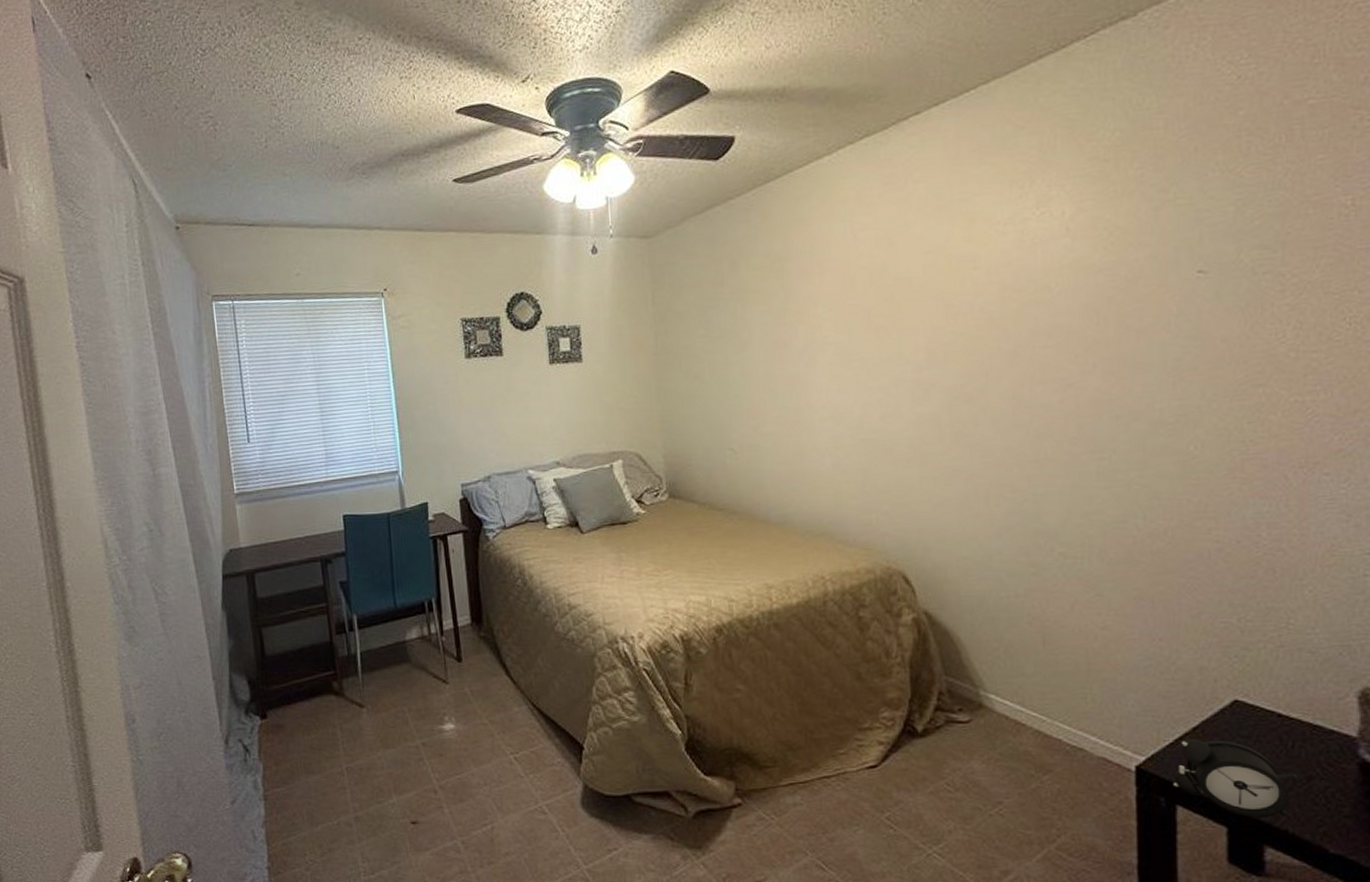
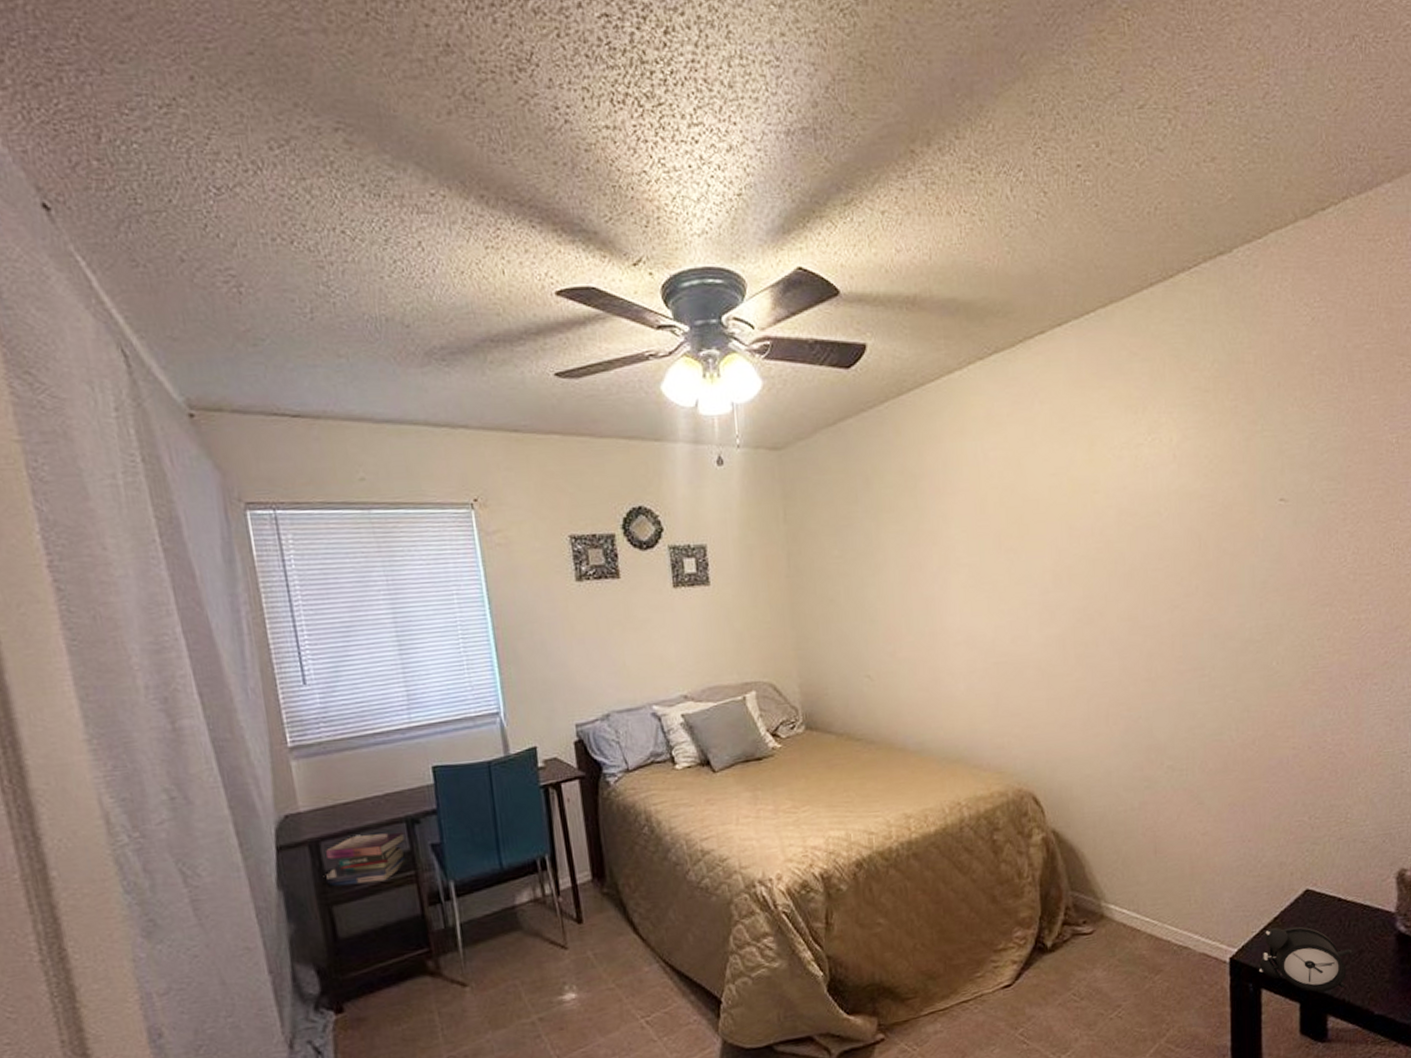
books: none [255,569,321,612] -> present [322,832,408,887]

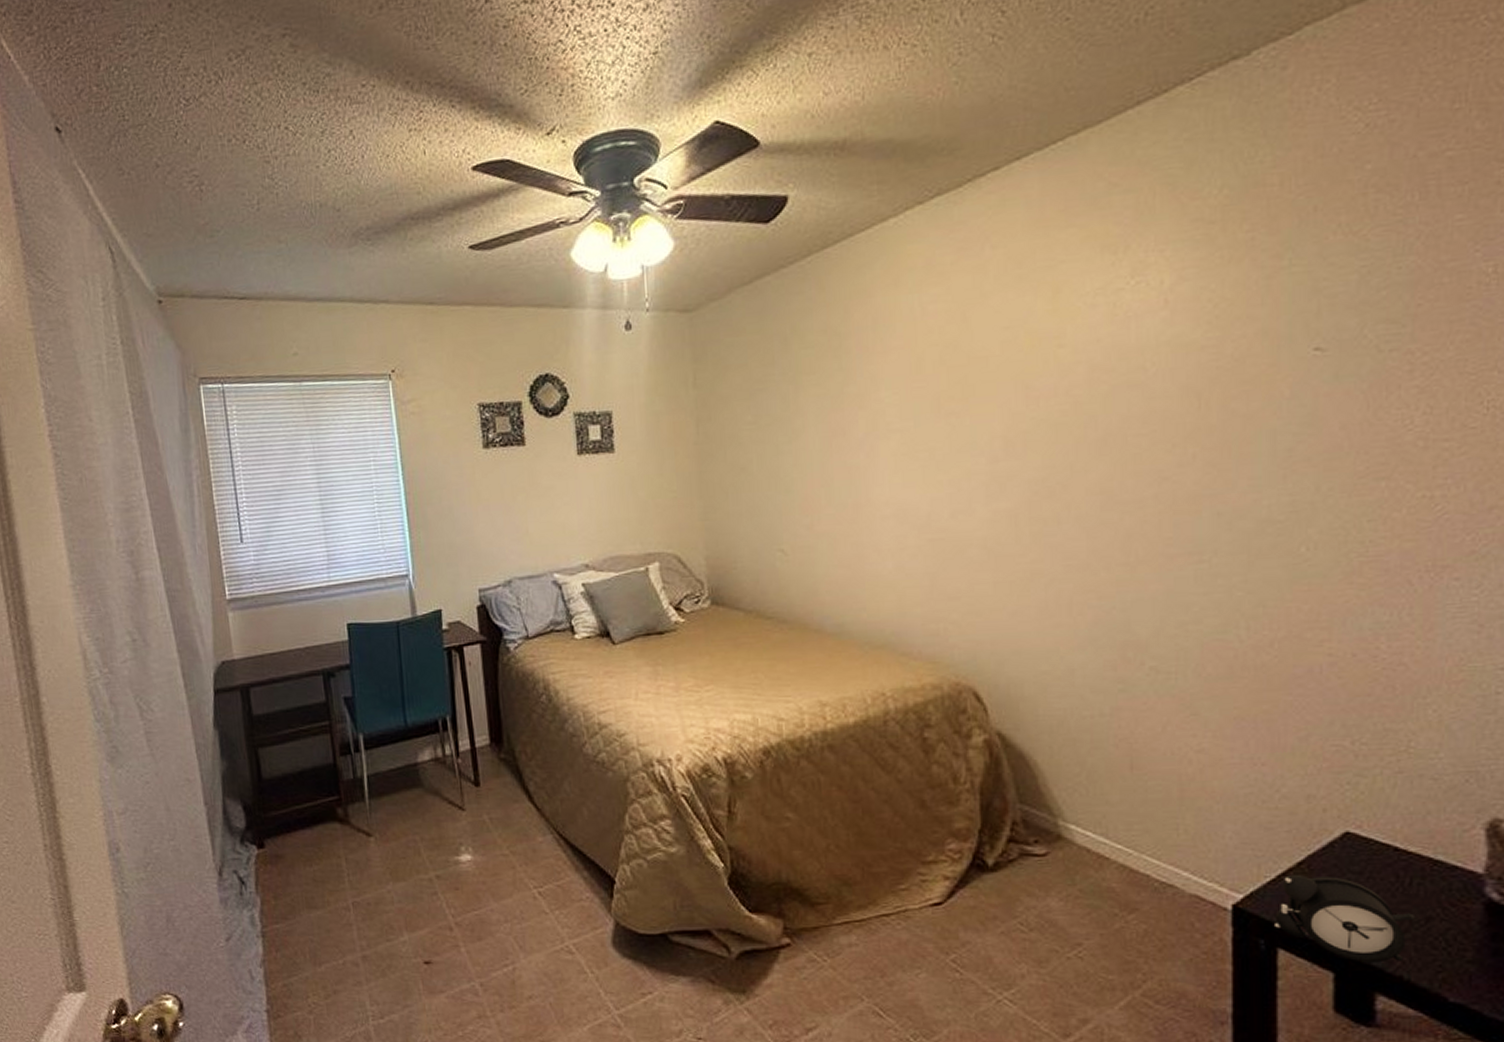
books: present [322,832,408,887] -> none [251,683,323,730]

